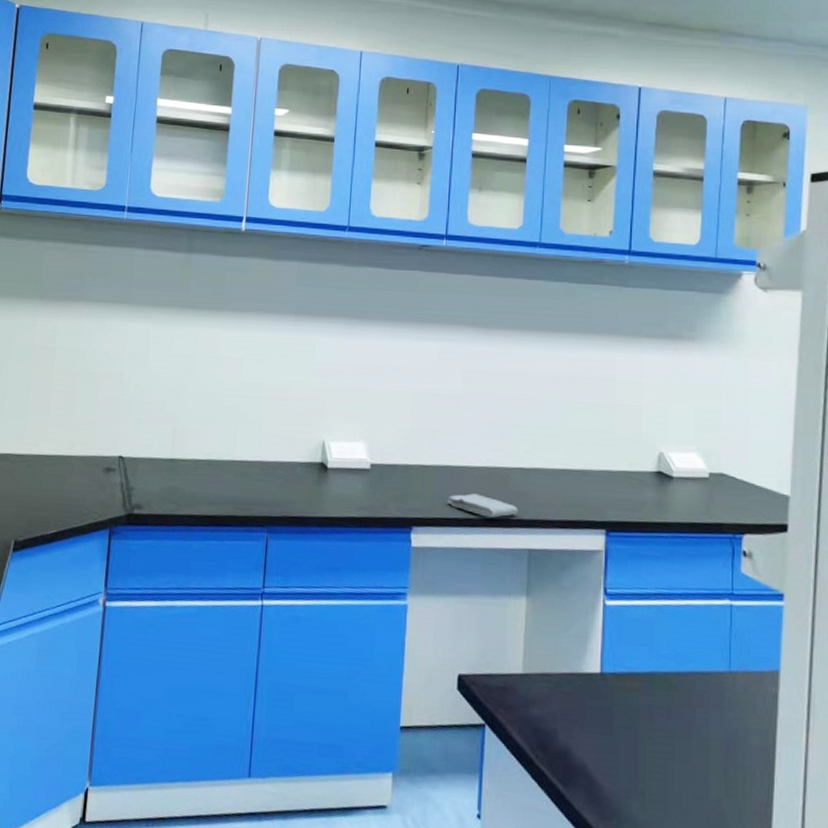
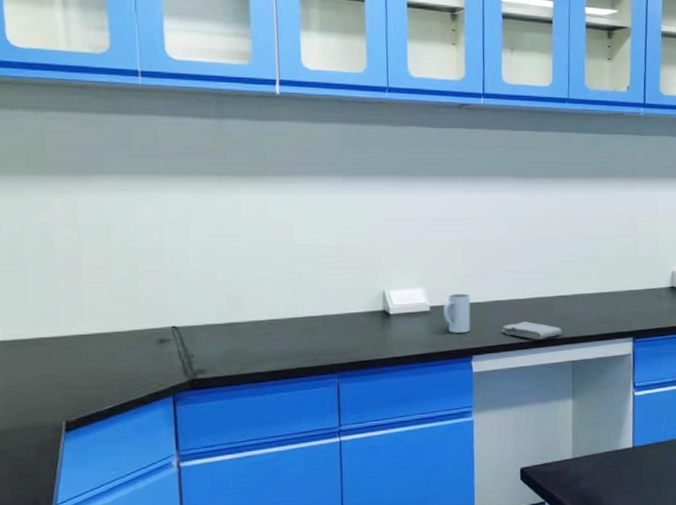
mug: none [384,452,415,499] -> present [443,293,471,333]

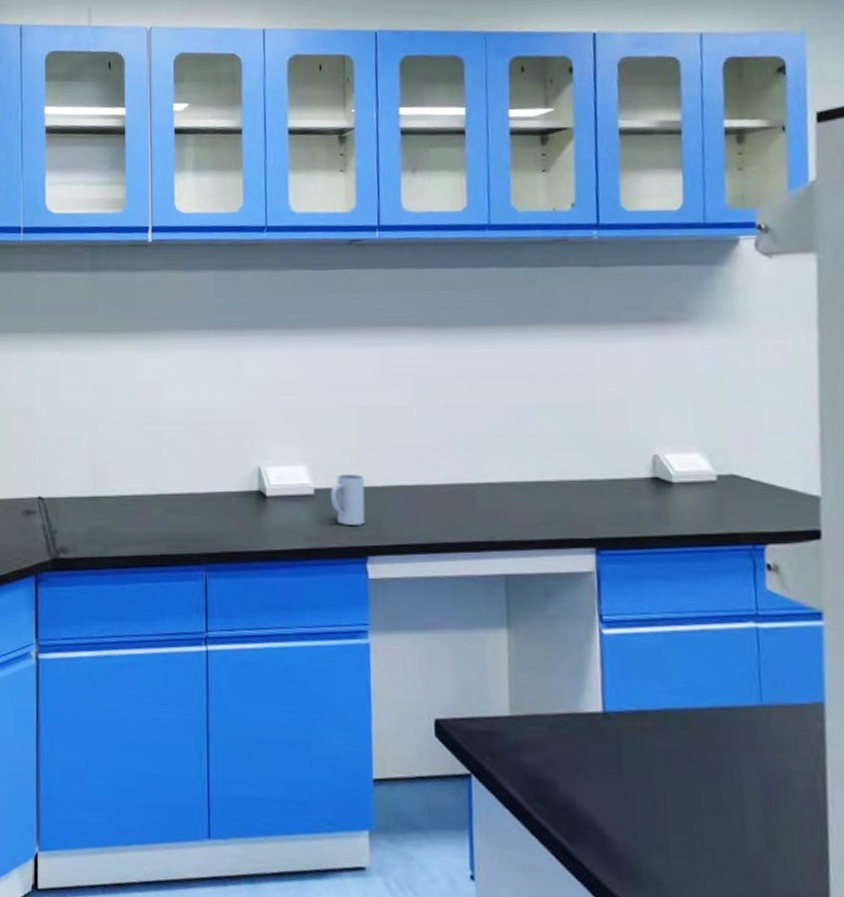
washcloth: present [501,321,562,340] -> none [405,515,490,541]

